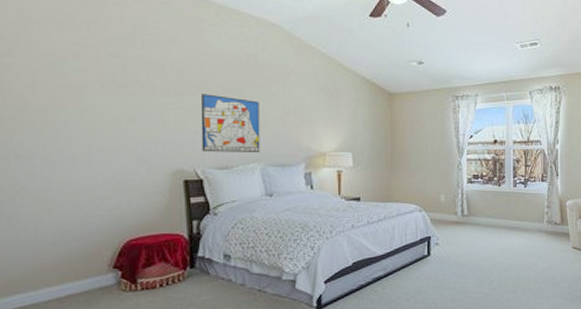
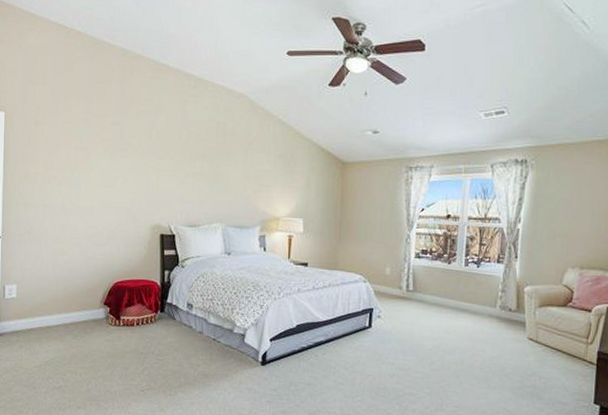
wall art: present [200,94,260,153] -> none [176,158,225,214]

